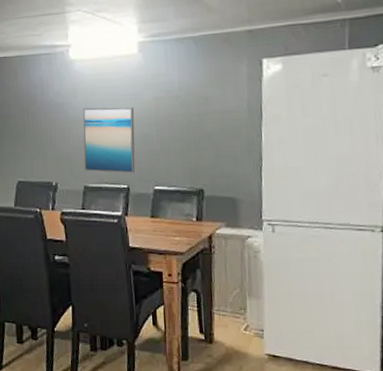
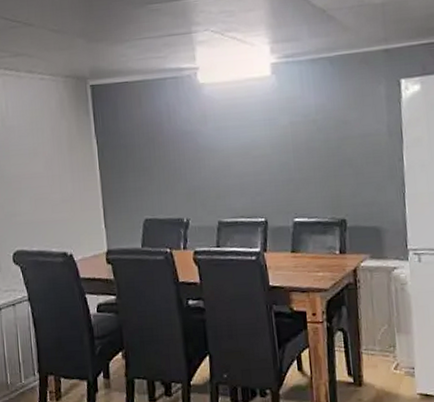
wall art: present [82,107,136,174] -> none [214,133,273,206]

